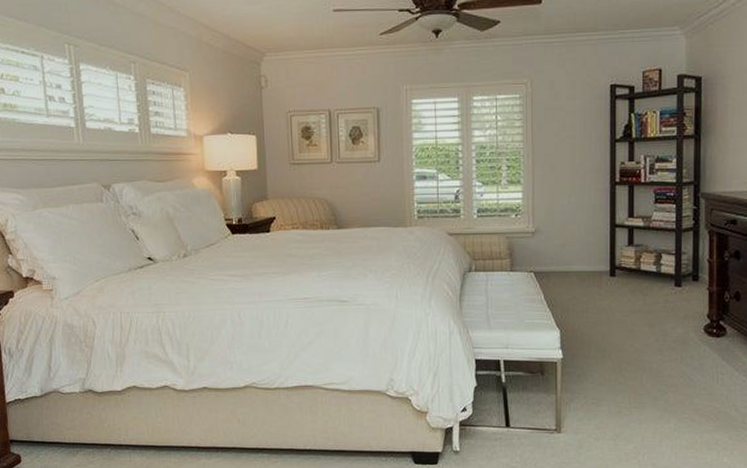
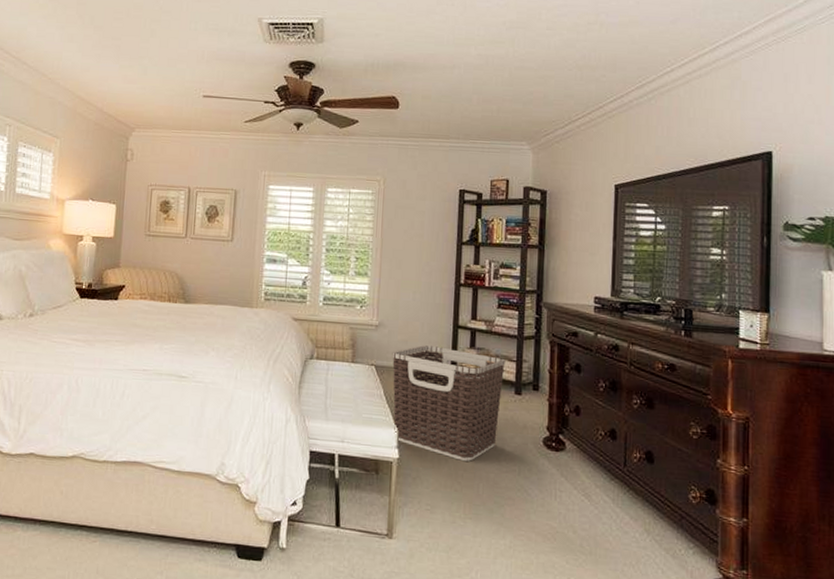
clothes hamper: none [550,247,664,355] -> present [392,345,506,461]

